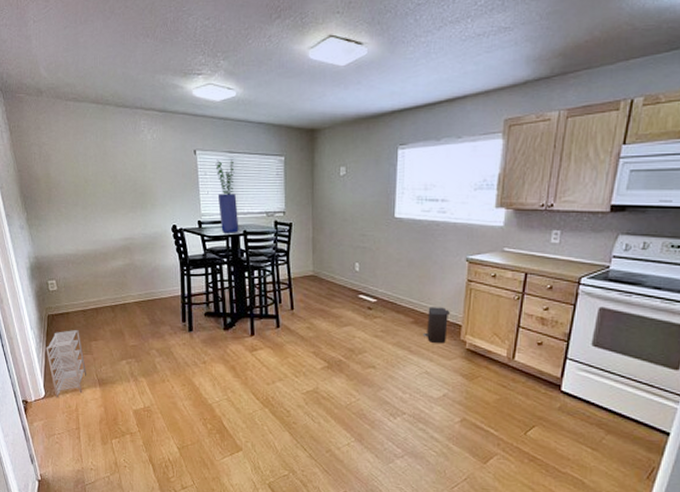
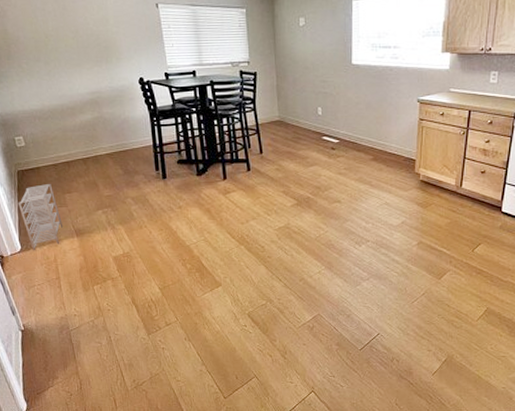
vase: present [215,159,239,233] -> none [178,12,206,84]
pedal bin: present [423,307,450,343] -> none [382,144,405,177]

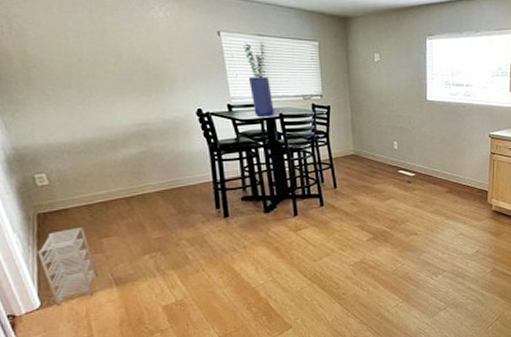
vase: none [178,12,206,84] -> present [243,42,275,116]

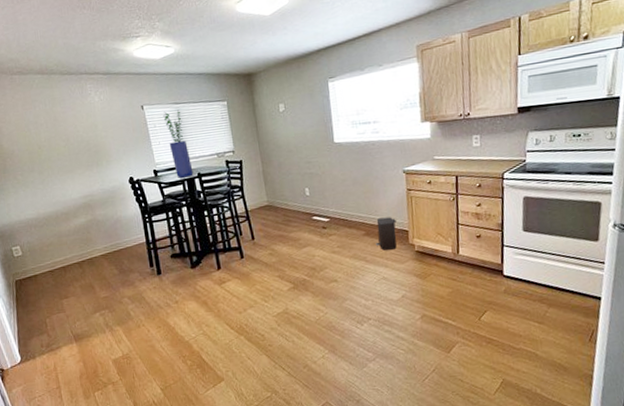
shoe rack: present [37,228,99,307] -> none [17,291,62,361]
pedal bin: none [456,177,478,208] -> present [375,217,397,250]

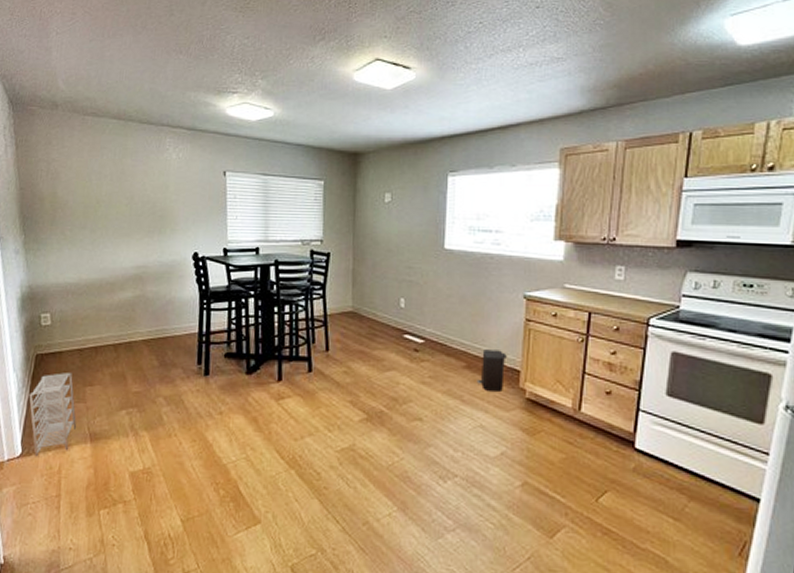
shoe rack: none [17,291,62,361] -> present [29,373,77,457]
vase: present [163,110,194,178] -> none [246,182,270,263]

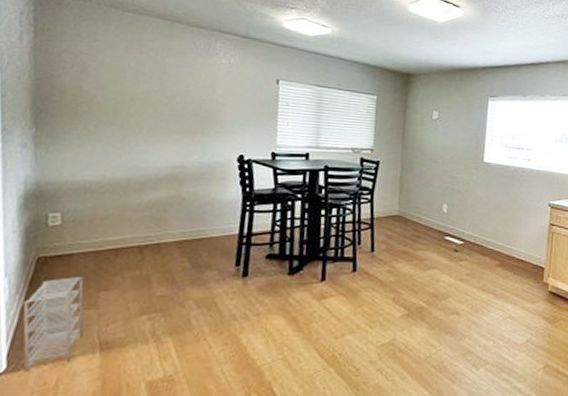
pedal bin: present [476,349,507,391] -> none [508,250,534,286]

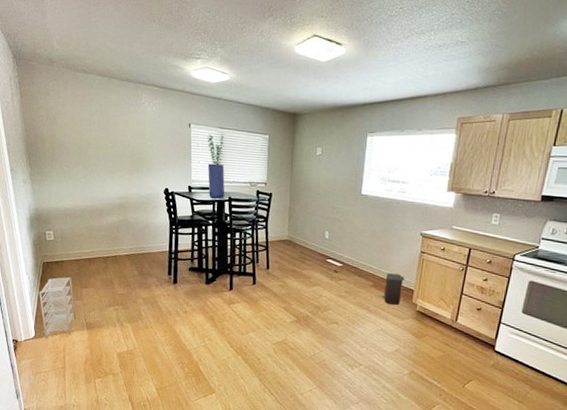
vase: none [298,91,322,168] -> present [207,133,225,199]
pedal bin: none [508,250,534,286] -> present [380,273,405,305]

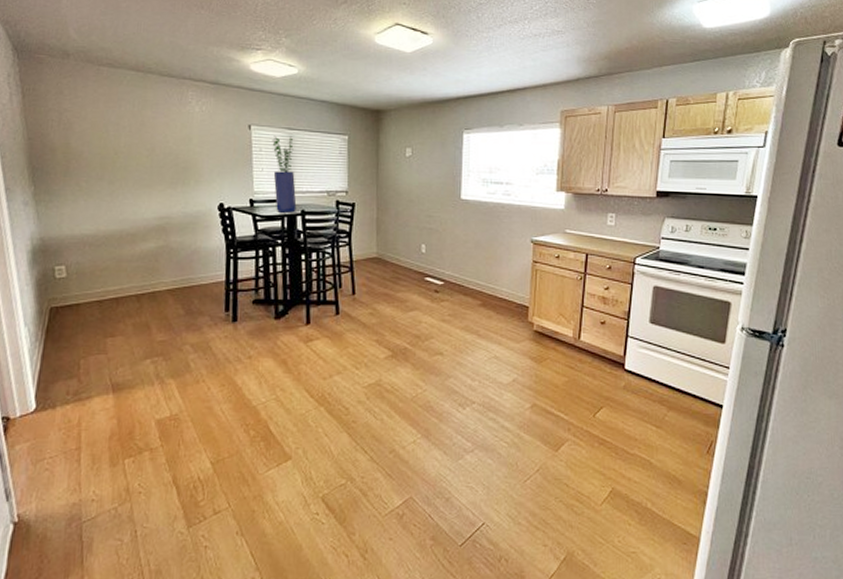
shoe rack: present [39,277,76,339] -> none [43,325,98,411]
pedal bin: present [380,273,405,305] -> none [491,289,517,325]

